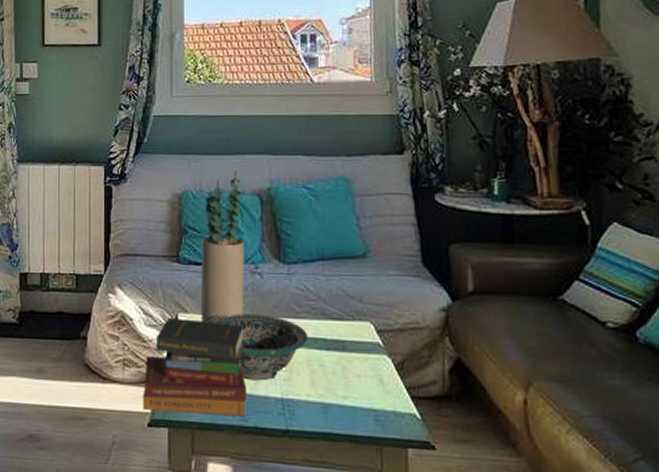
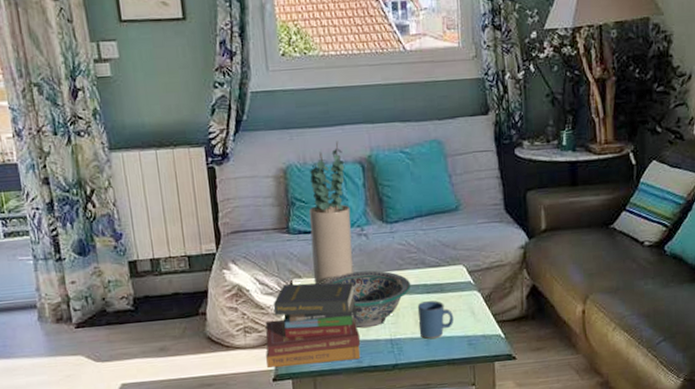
mug: none [314,358,359,407] -> present [417,300,454,340]

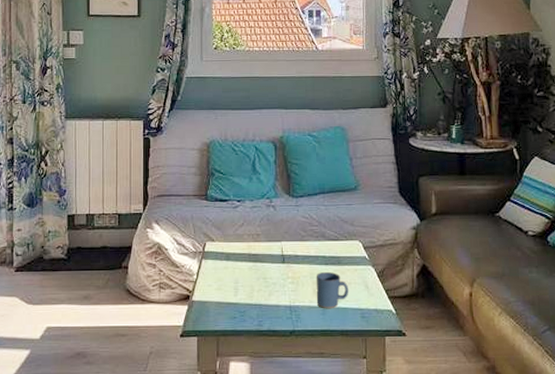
books: present [265,281,361,369] -> none [175,245,263,324]
vase: present [309,140,353,285] -> none [225,122,262,249]
decorative bowl: present [321,270,412,329] -> none [231,239,312,293]

